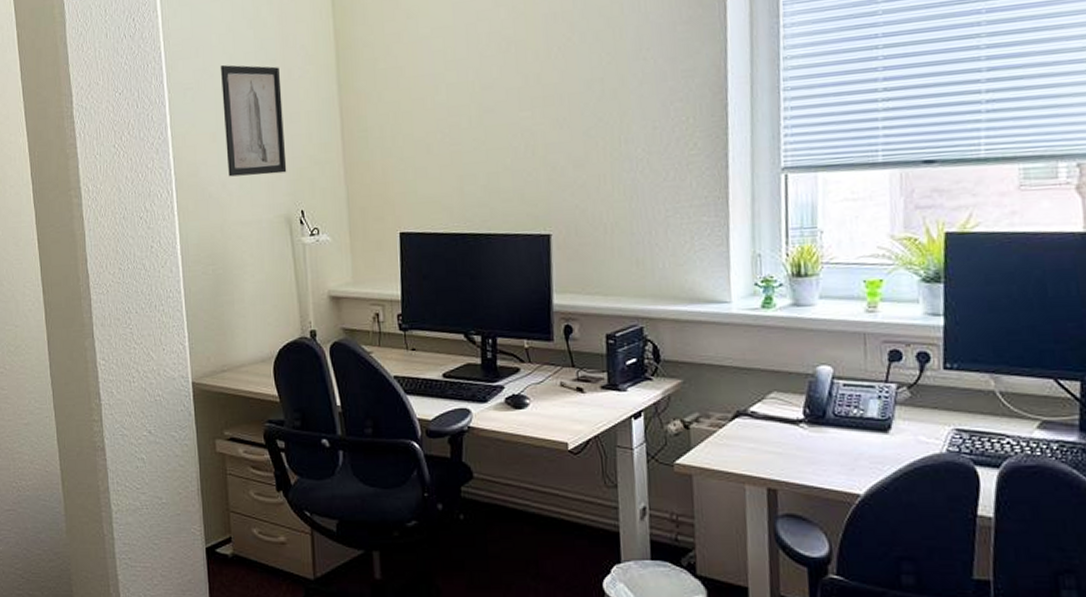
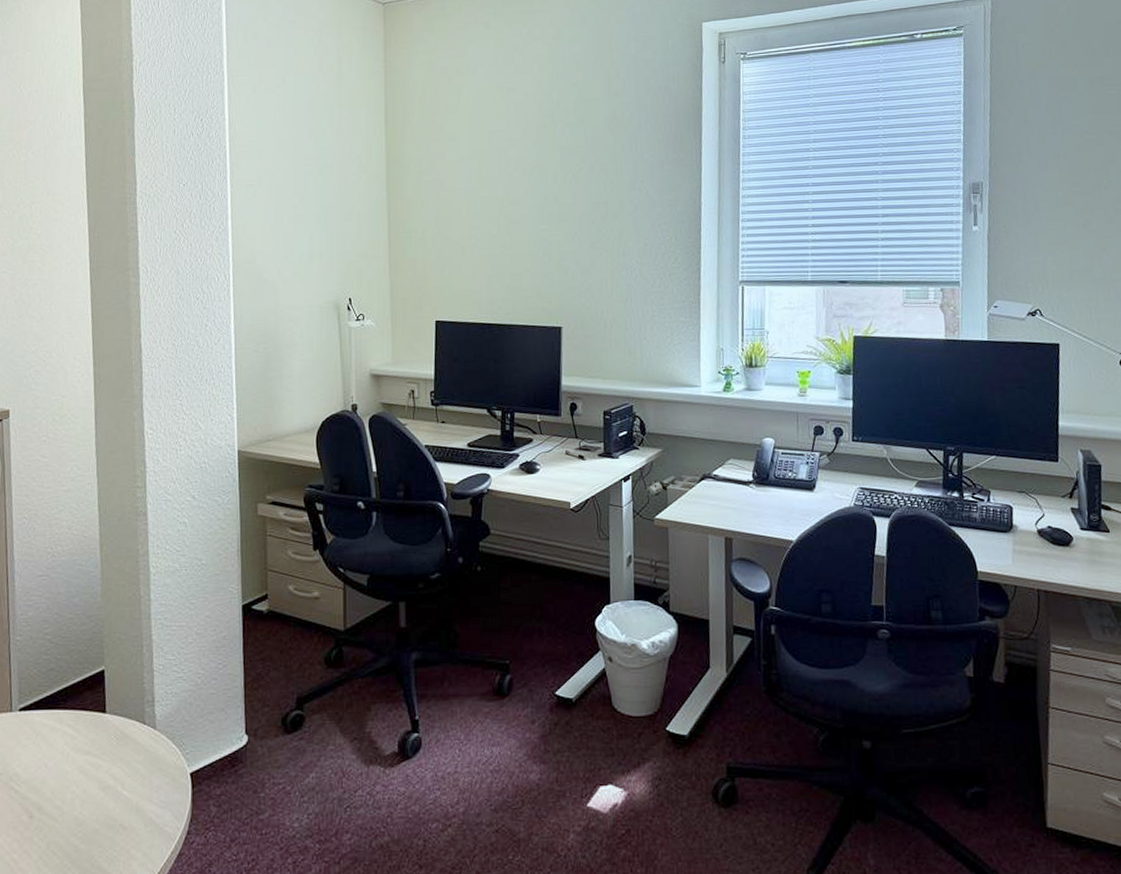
wall art: present [220,65,287,177] -> none [281,167,338,266]

